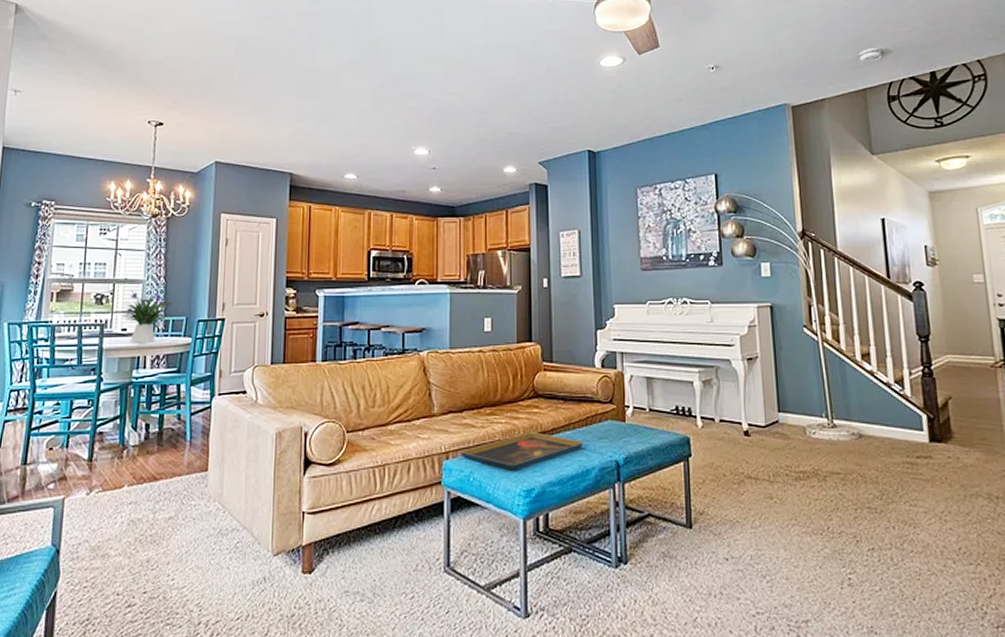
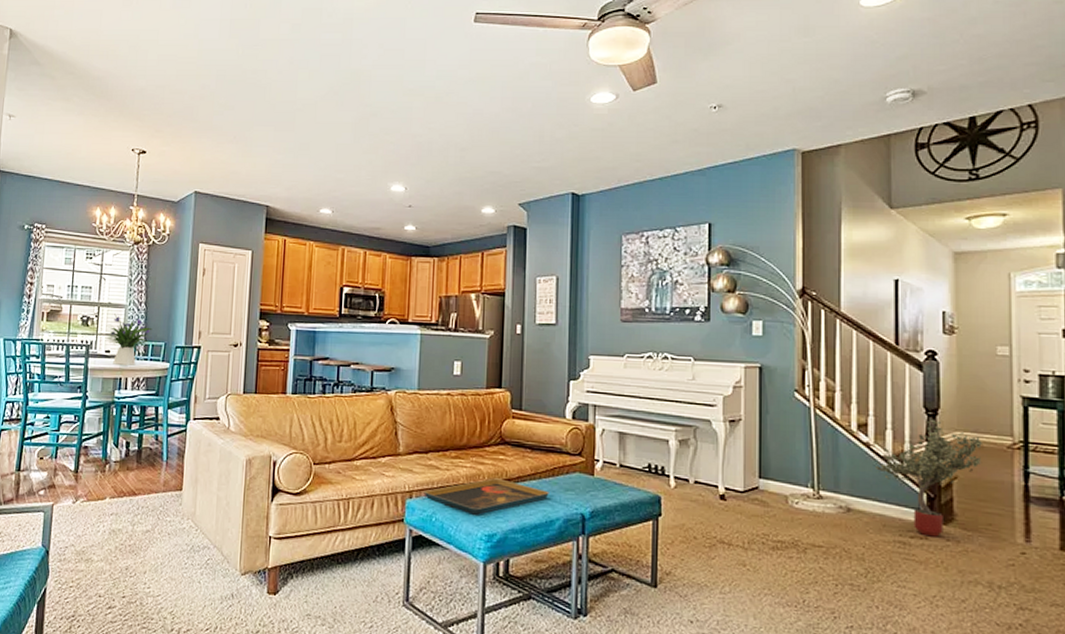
potted tree: none [880,344,971,455] -> present [876,418,982,537]

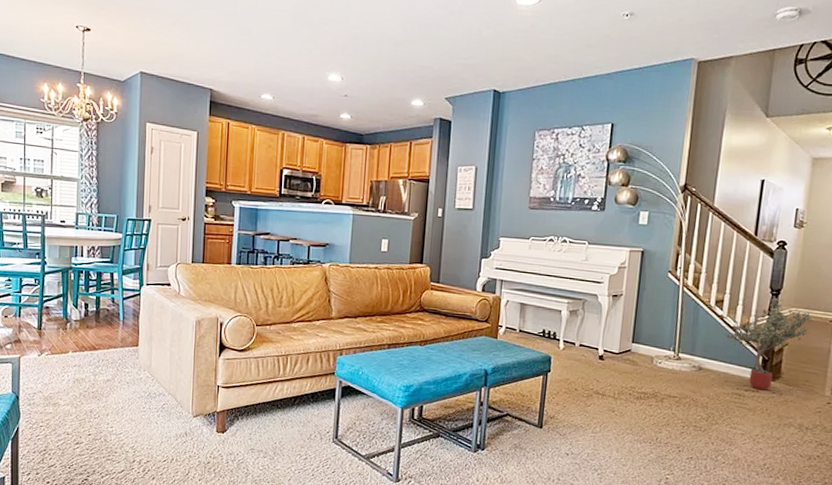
flower arrangement: present [105,314,153,367] -> none [59,186,105,236]
decorative tray: present [425,478,549,515] -> none [353,339,459,370]

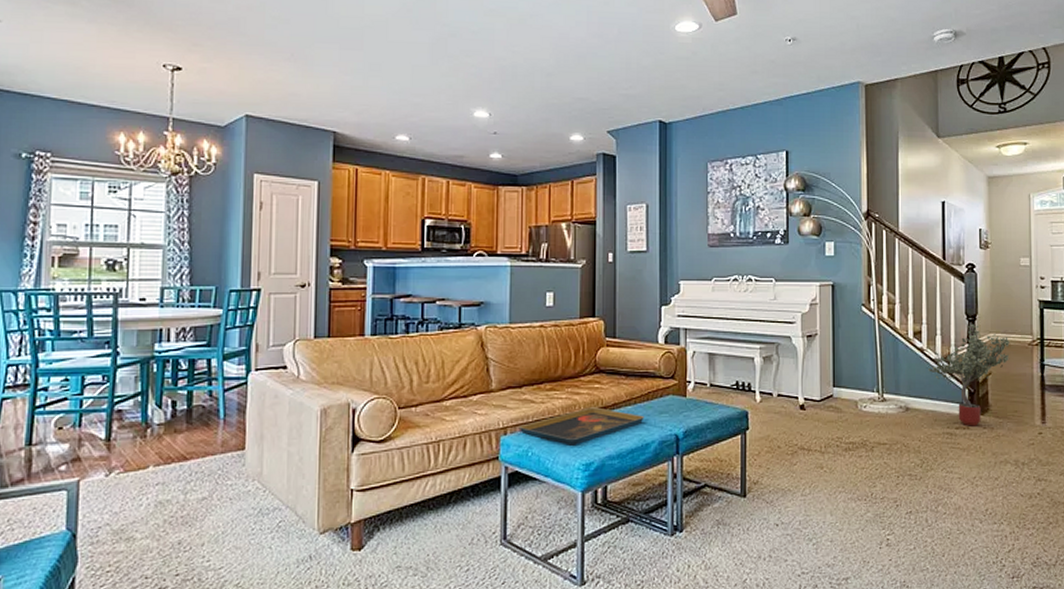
decorative tray: none [353,339,459,370] -> present [520,407,644,446]

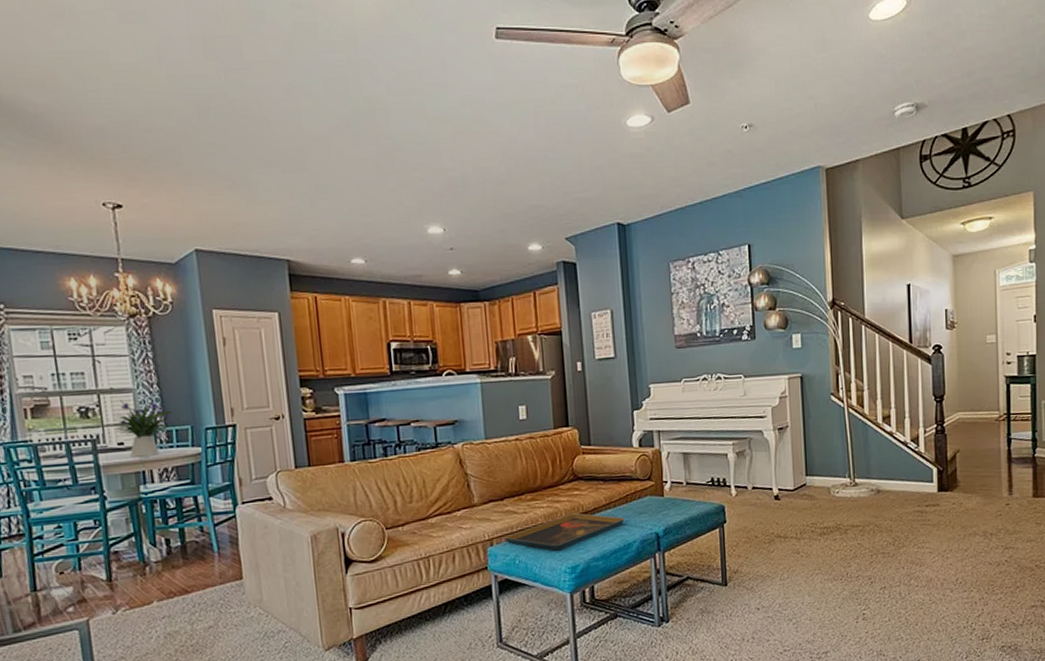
flower arrangement: none [138,256,200,315] -> present [112,400,174,458]
potted tree: present [928,323,1010,426] -> none [898,404,977,503]

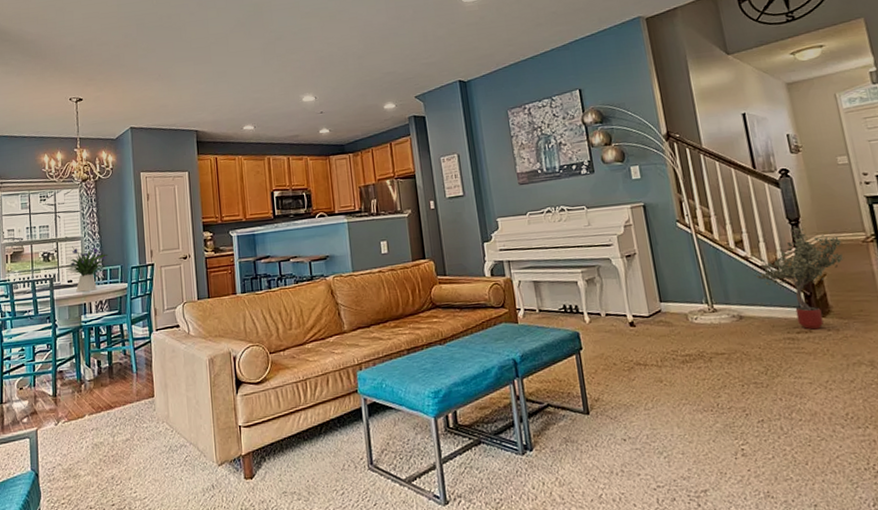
decorative tray: present [505,513,625,551] -> none [372,339,482,376]
potted tree: none [898,404,977,503] -> present [756,227,844,330]

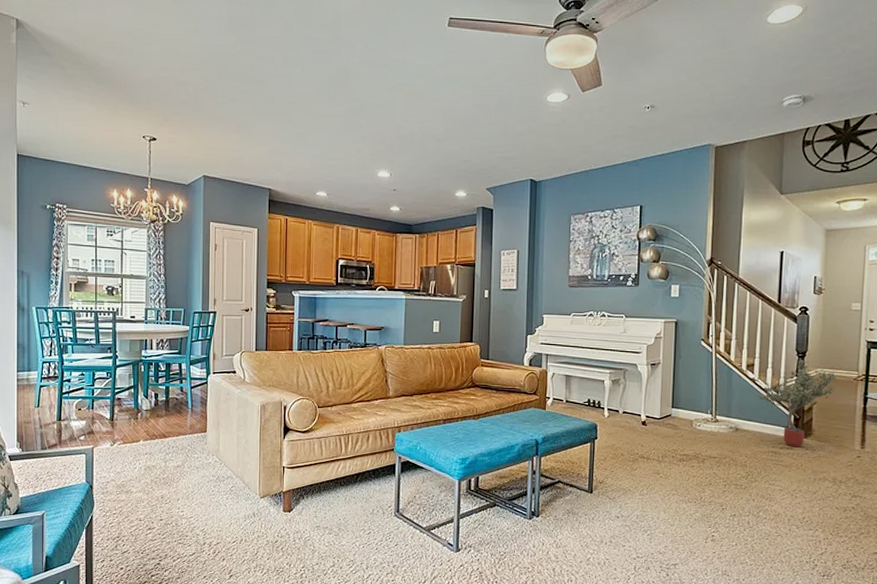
flower arrangement: present [66,246,109,292] -> none [129,284,172,330]

